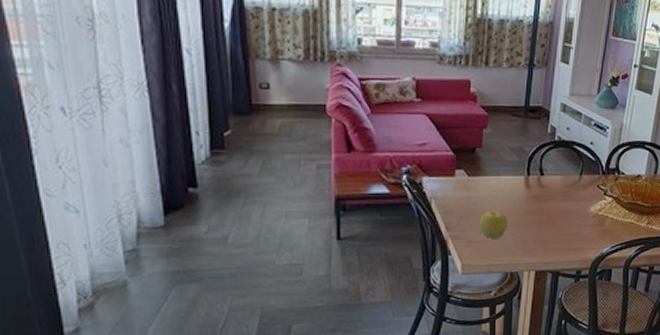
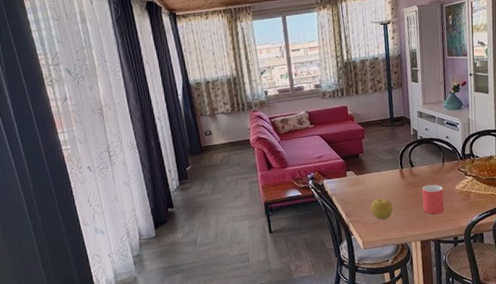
mug: none [545,201,574,240] -> present [421,184,445,215]

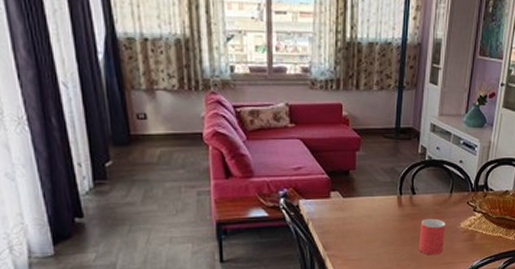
fruit: present [371,198,393,220] -> none [356,230,382,256]

